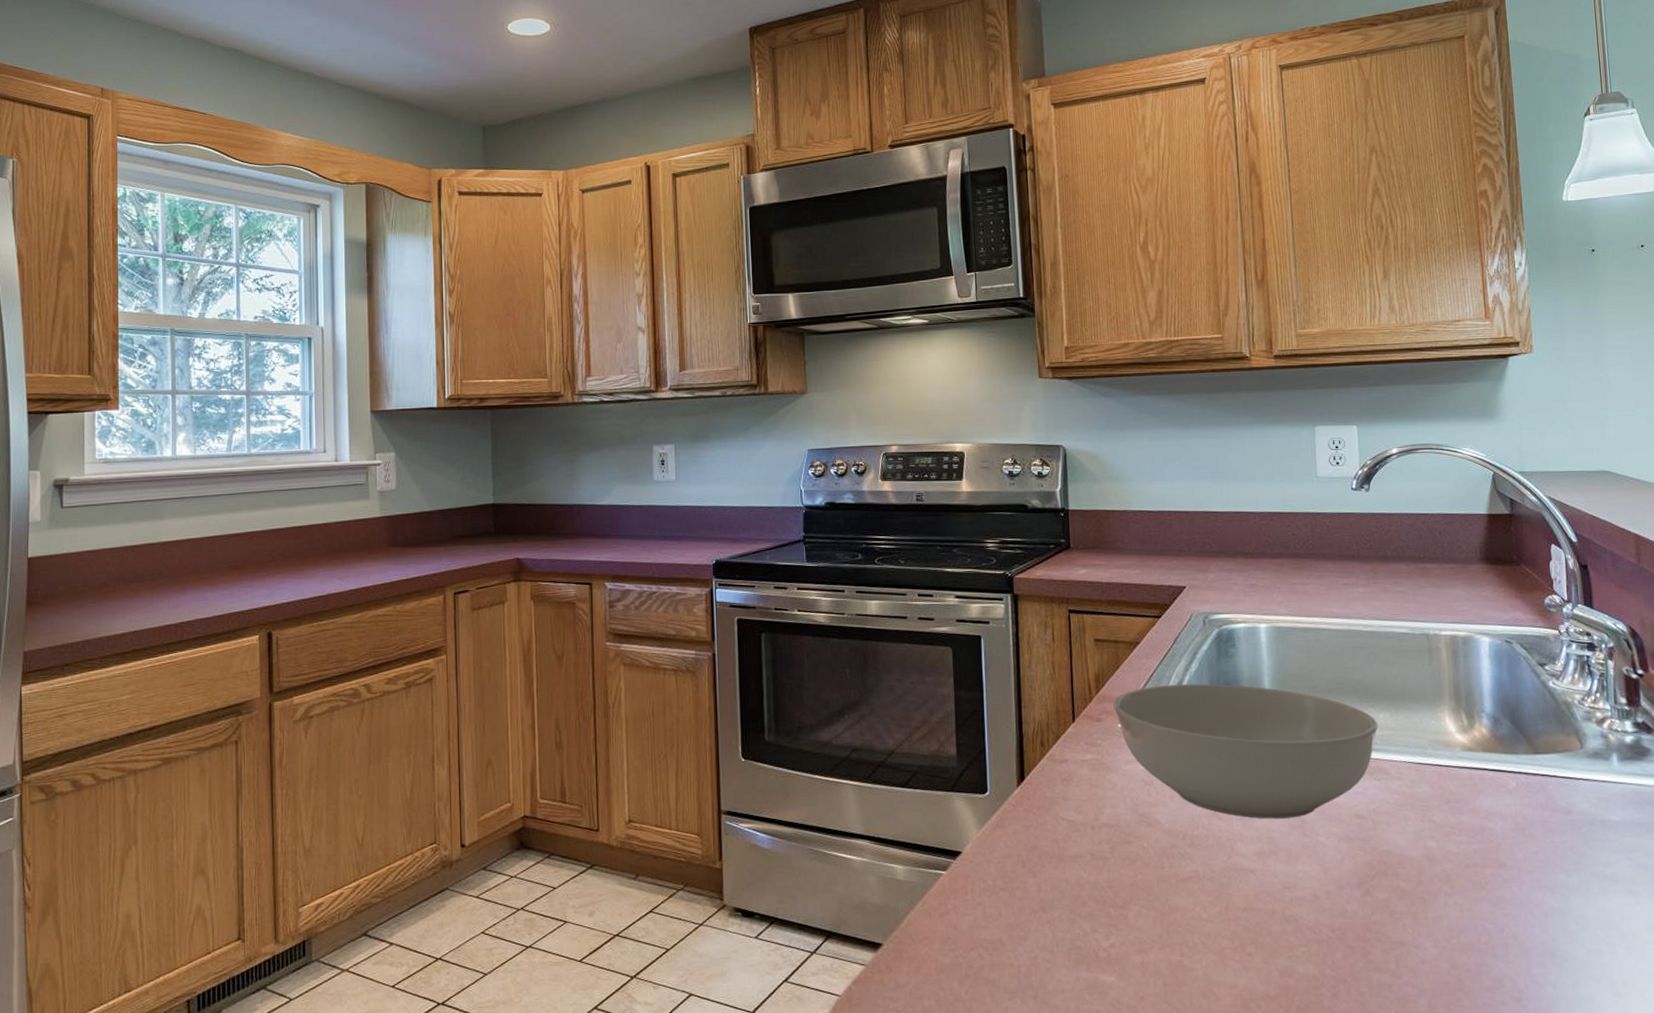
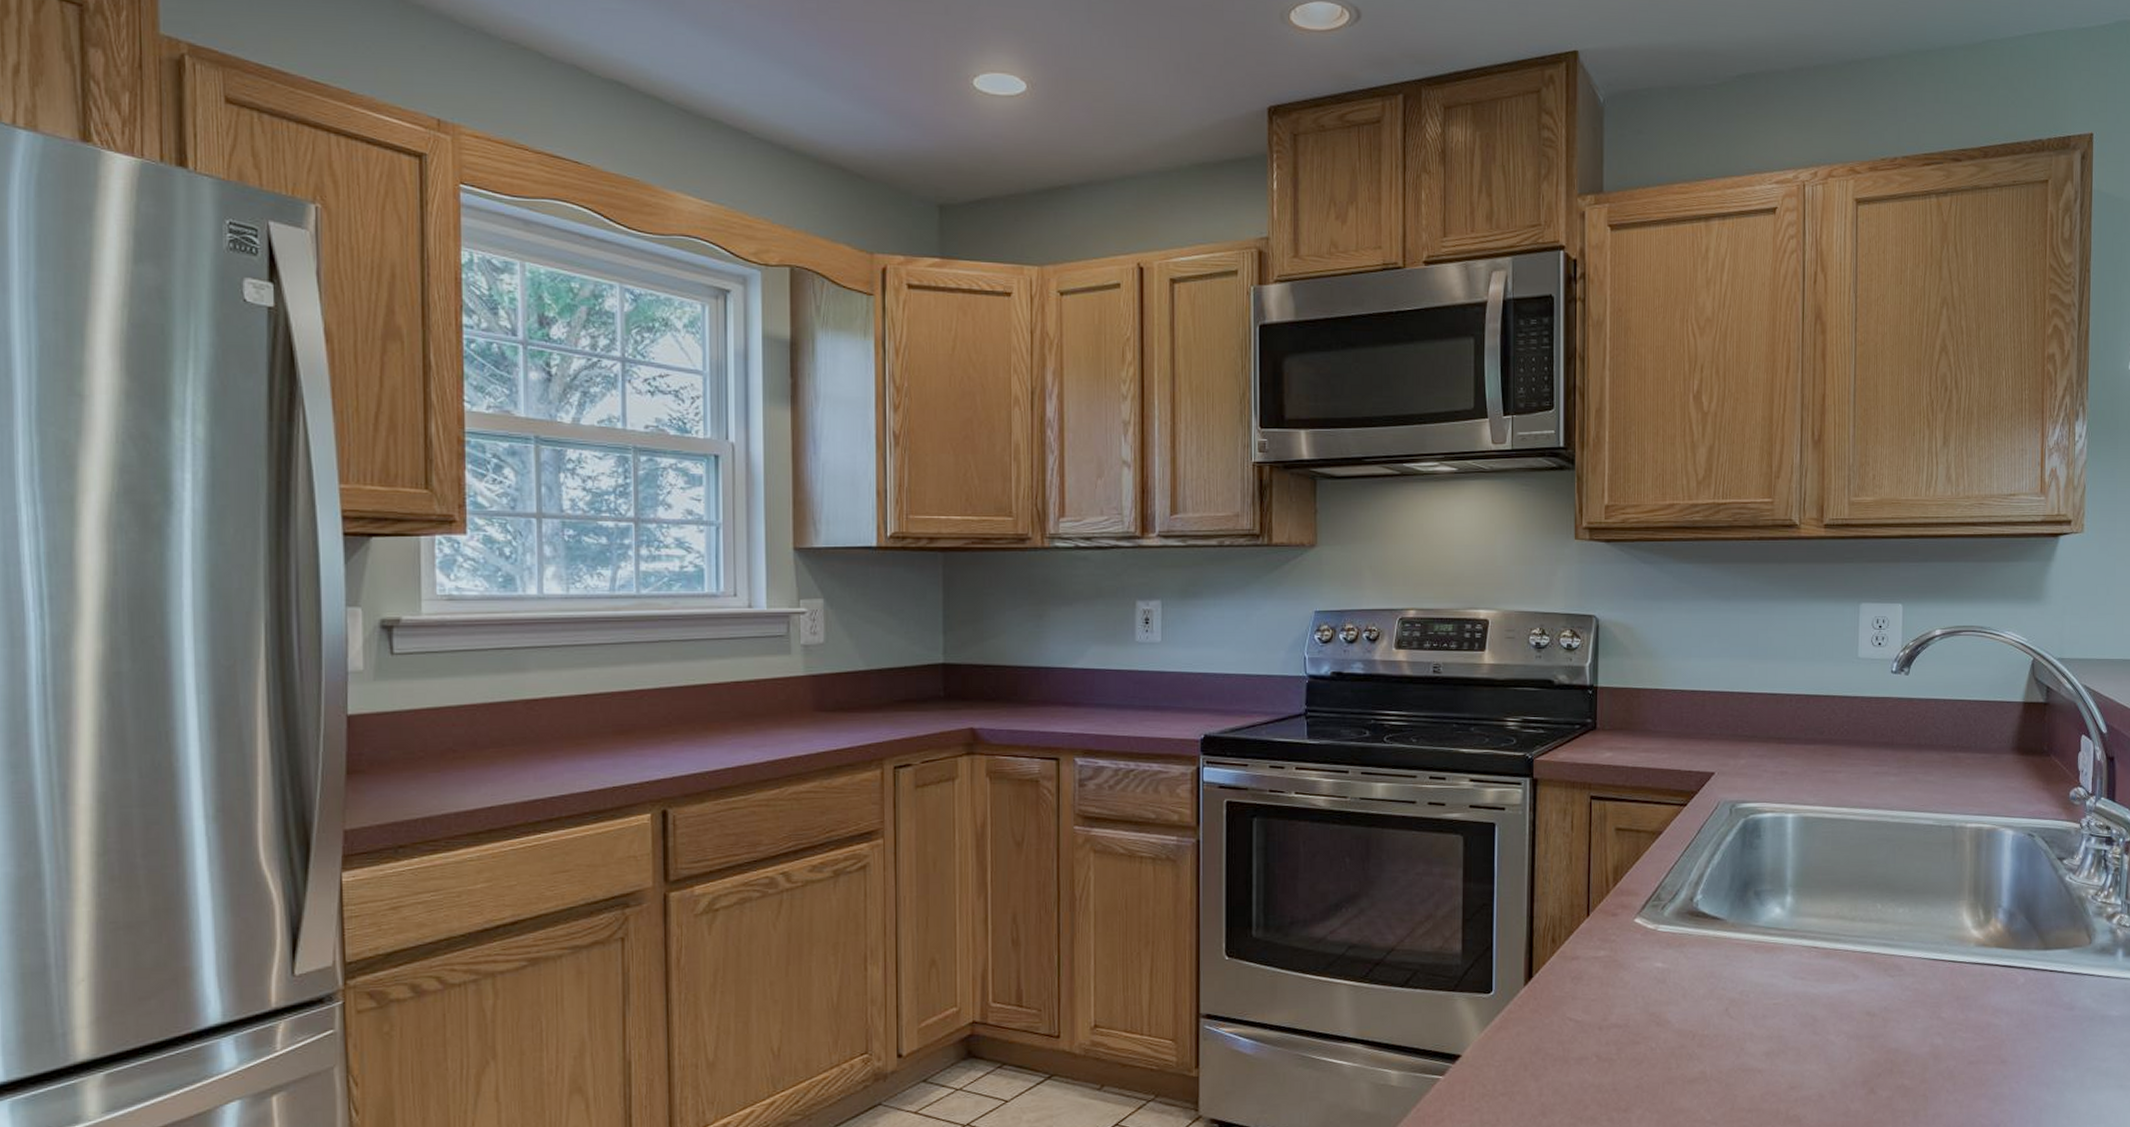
bowl: present [1113,684,1378,819] -> none [1631,876,1897,1018]

